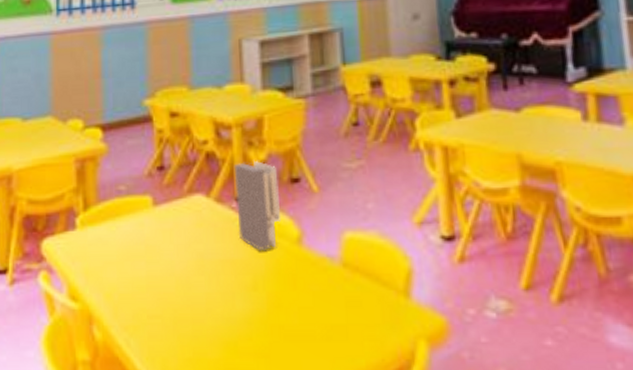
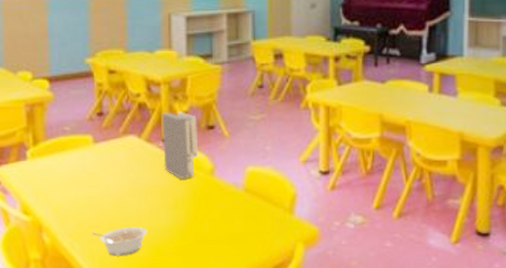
legume: none [151,316,220,357] -> present [91,226,147,255]

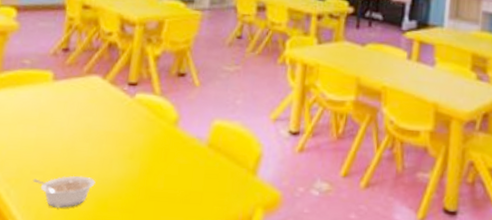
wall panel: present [161,112,199,179] -> none [125,55,168,127]

